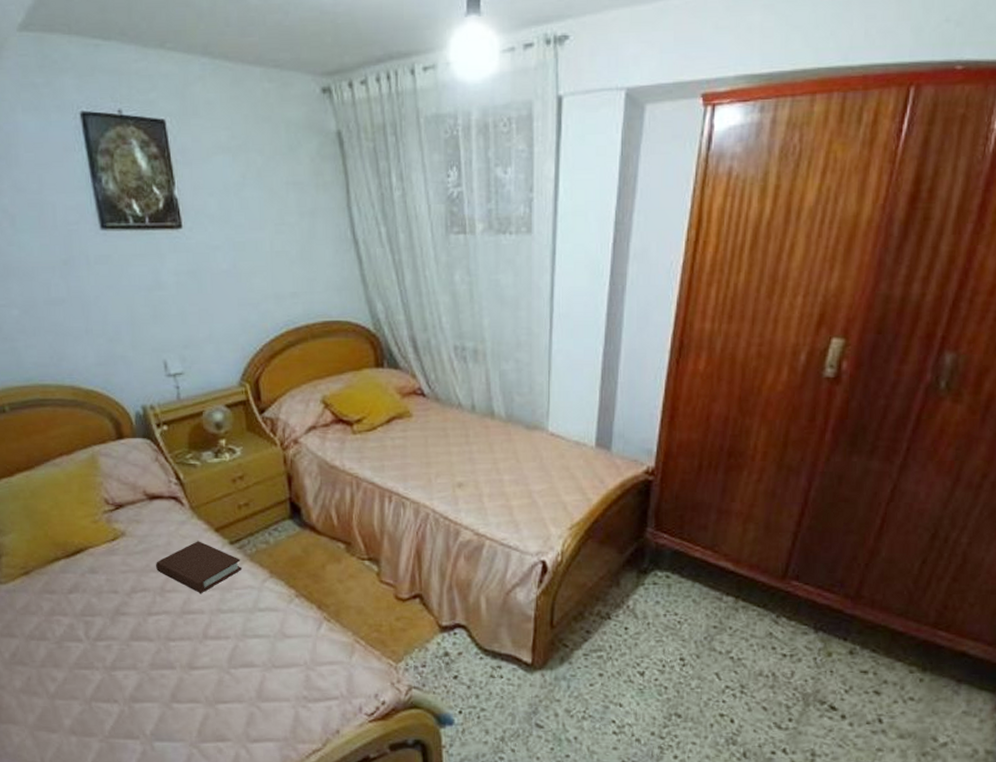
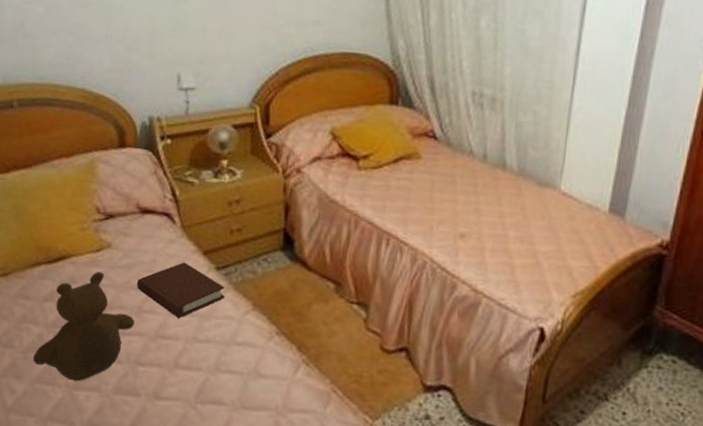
teddy bear: none [68,559,159,663] -> present [33,271,135,382]

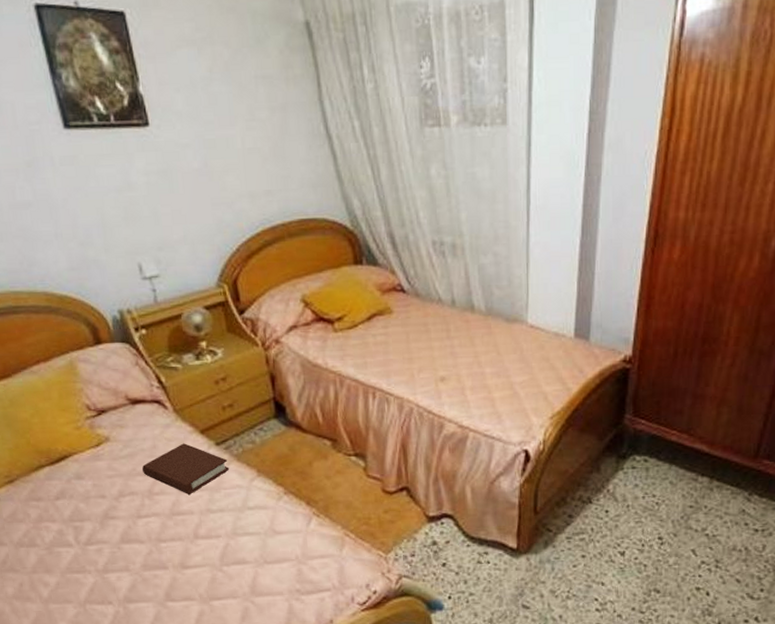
teddy bear: present [33,271,135,382] -> none [58,465,148,566]

